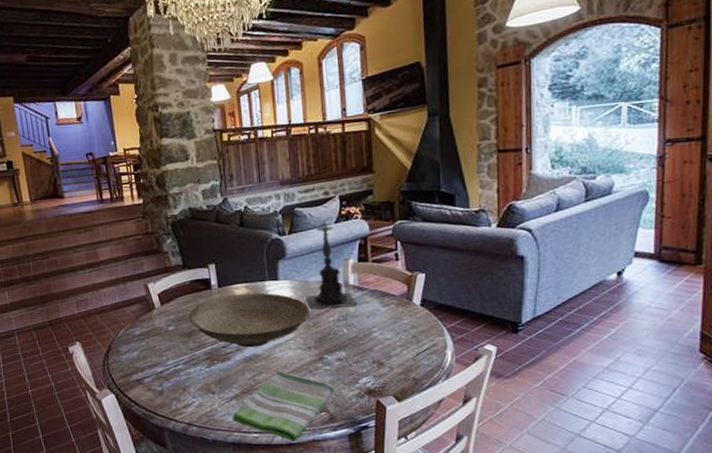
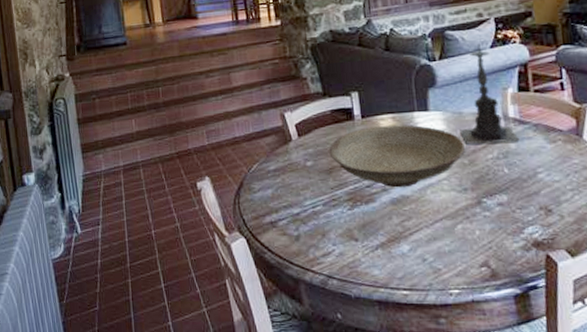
dish towel: present [232,369,335,442] -> none [378,214,496,302]

